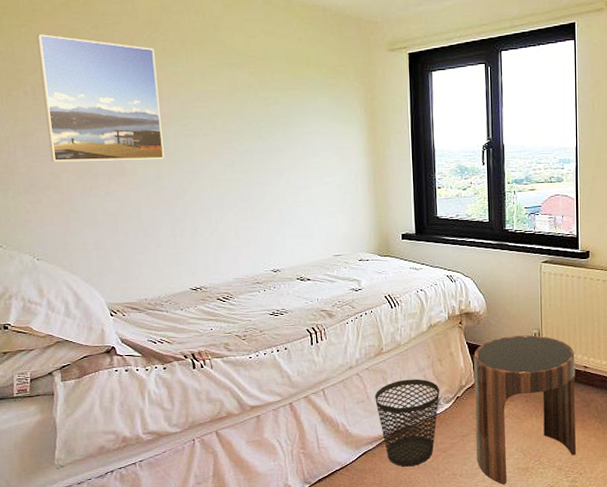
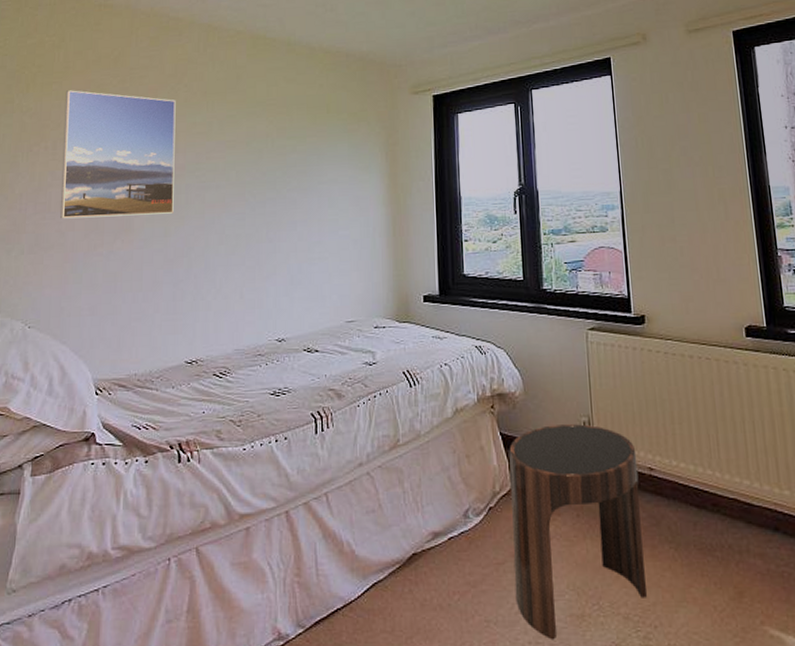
wastebasket: present [375,379,440,467] -> none [388,481,469,607]

